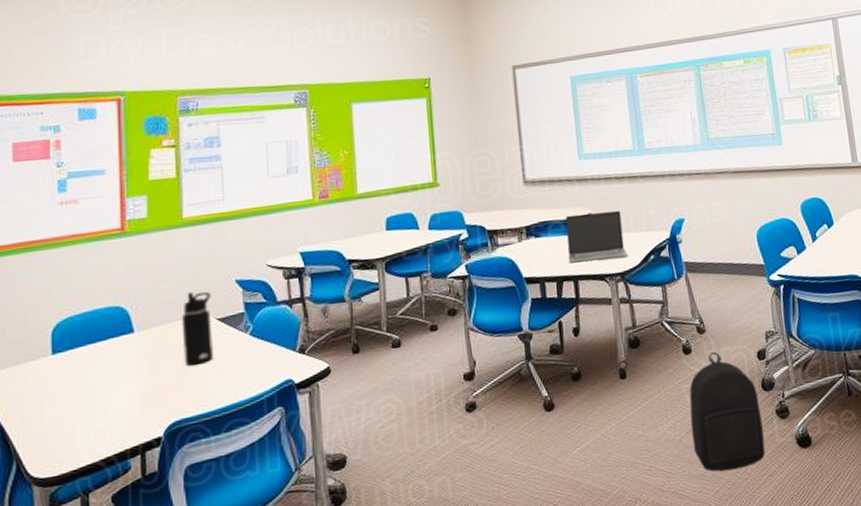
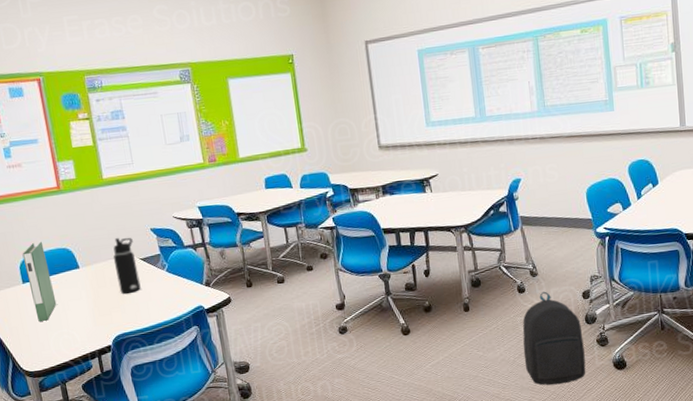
binder: none [58,298,95,406] -> present [22,241,57,321]
laptop: present [566,211,628,263] -> none [416,172,471,217]

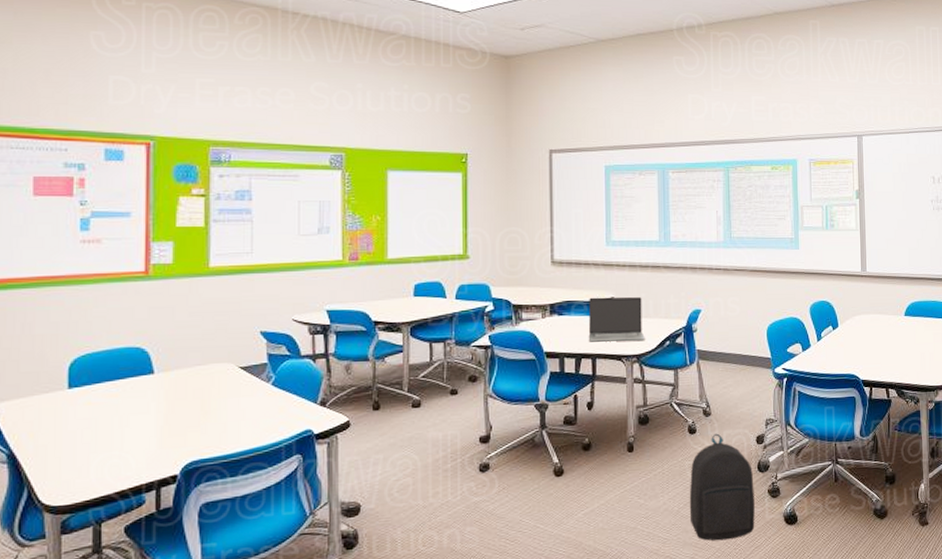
binder: present [22,241,57,321] -> none [76,336,112,439]
water bottle: present [113,237,141,294] -> none [203,339,234,409]
laptop: none [416,172,471,217] -> present [589,296,645,342]

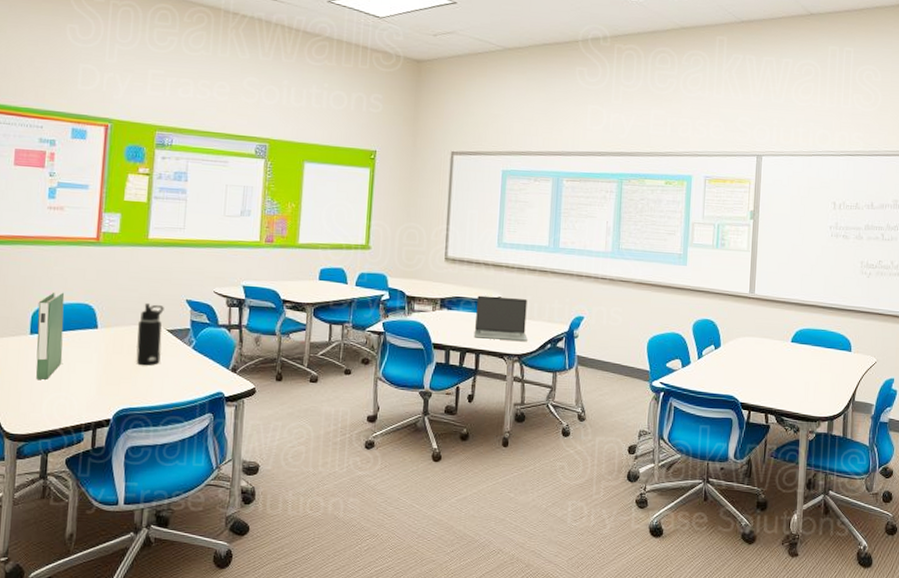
binder: none [76,336,112,439] -> present [36,292,65,380]
water bottle: none [203,339,234,409] -> present [136,302,164,365]
backpack: present [689,433,755,541] -> none [556,438,623,543]

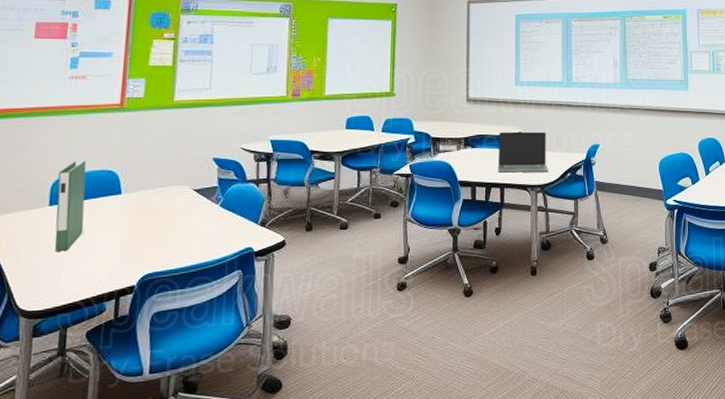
water bottle: present [136,302,164,365] -> none [161,164,191,227]

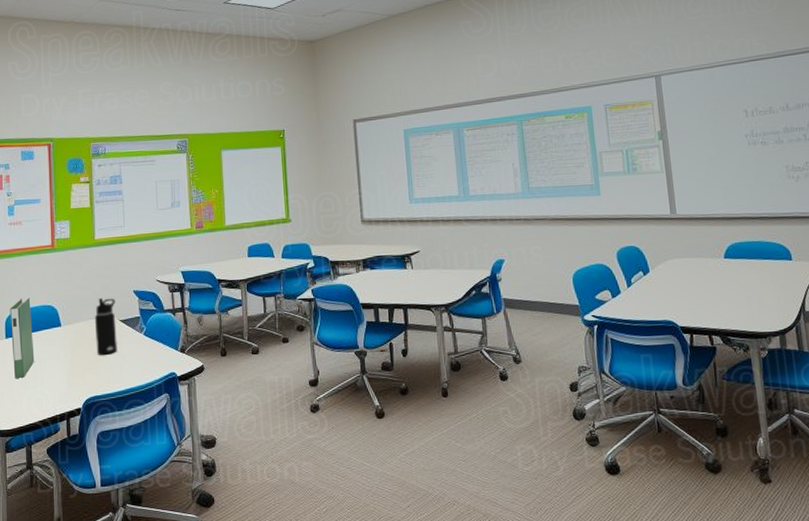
water bottle: none [161,164,191,227] -> present [94,297,117,355]
laptop: present [499,131,548,173] -> none [397,250,452,293]

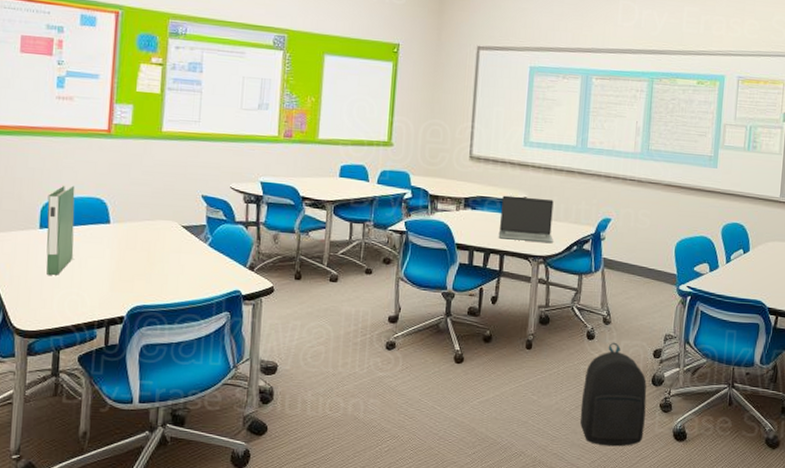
water bottle: present [94,297,117,355] -> none [150,197,179,262]
laptop: none [397,250,452,293] -> present [499,195,554,242]
backpack: none [505,380,575,487] -> present [580,342,647,447]

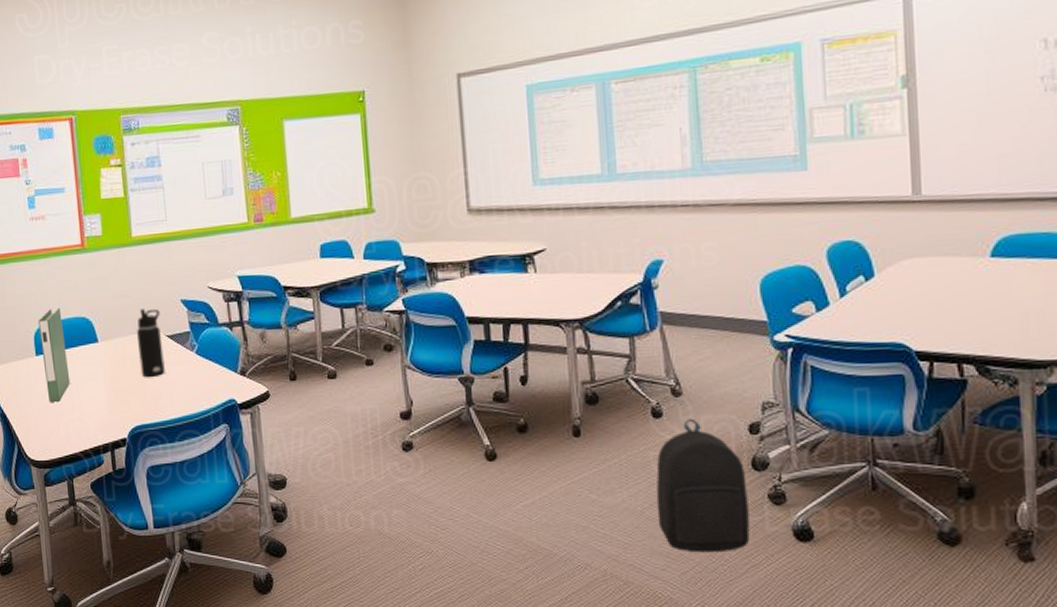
water bottle: none [150,197,179,262] -> present [136,308,165,377]
laptop: present [499,195,554,242] -> none [515,247,589,305]

